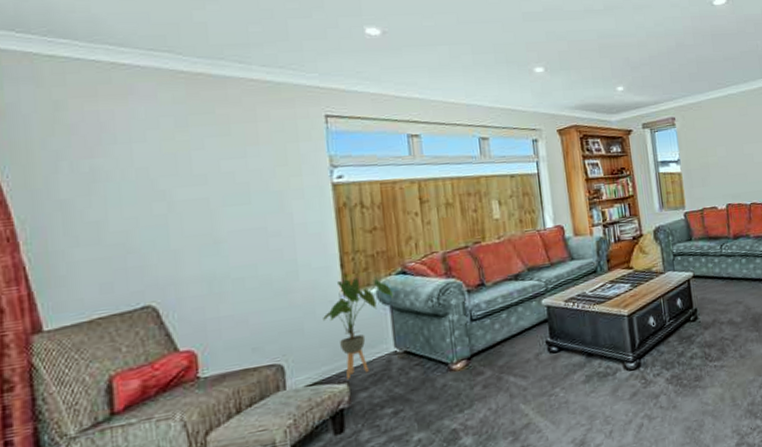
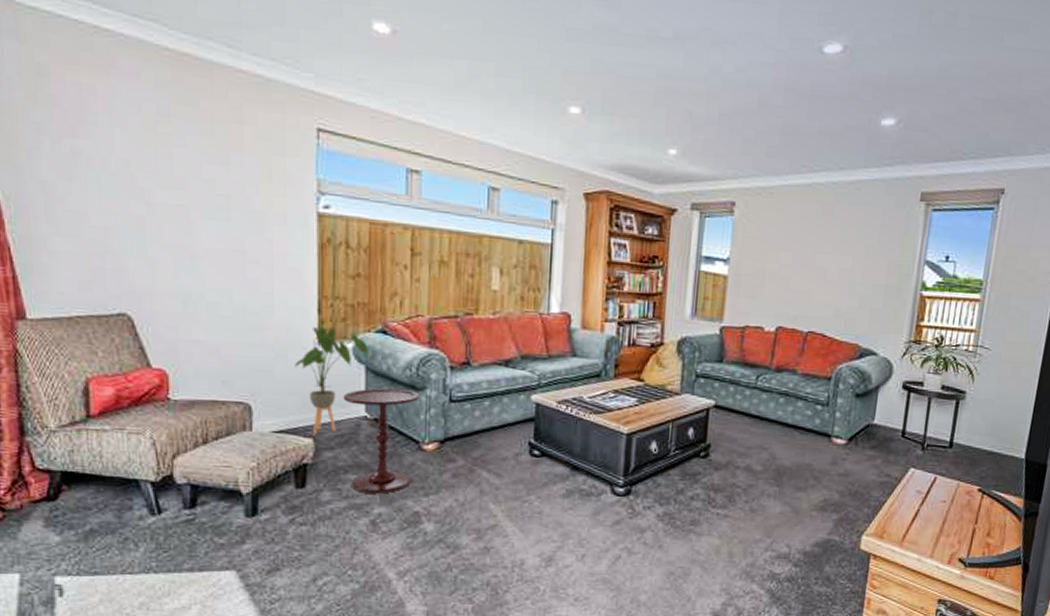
side table: none [372,318,446,424] -> present [343,388,421,494]

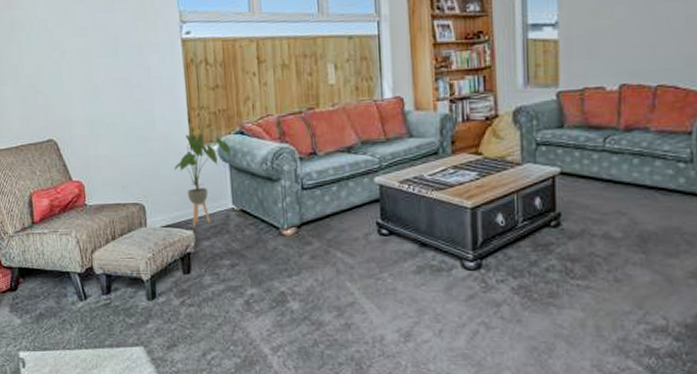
side table: present [343,388,421,494] -> none [213,181,277,276]

